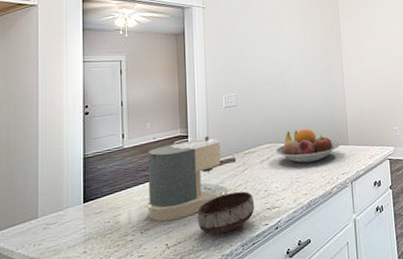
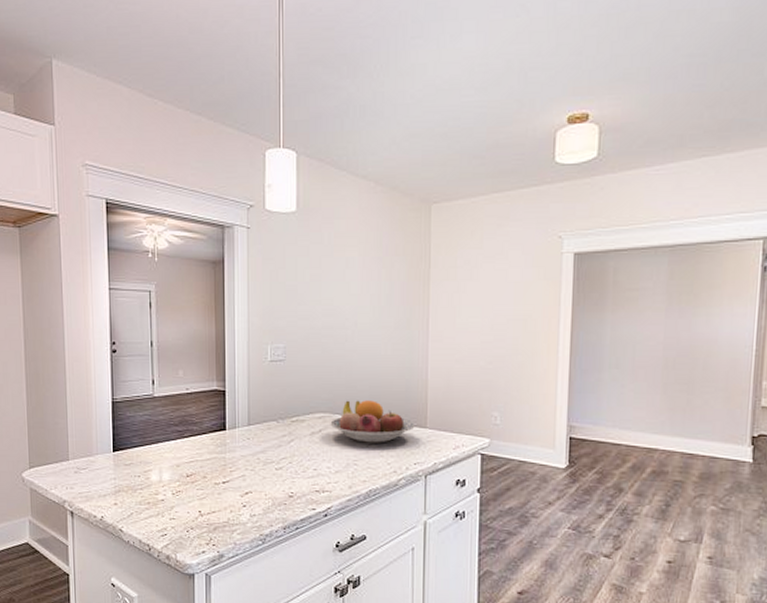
coffee maker: present [148,136,237,222] -> none [180,393,282,486]
bowl: present [197,191,255,234] -> none [234,465,301,511]

